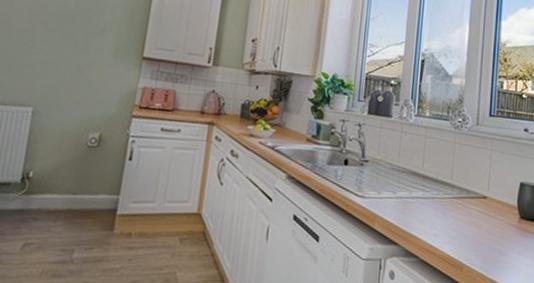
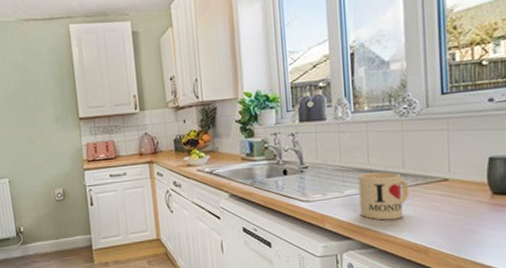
mug: none [408,177,454,230] -> present [358,172,409,220]

